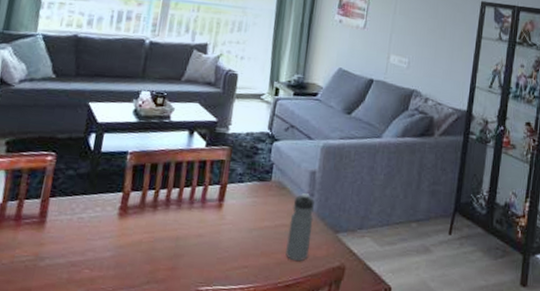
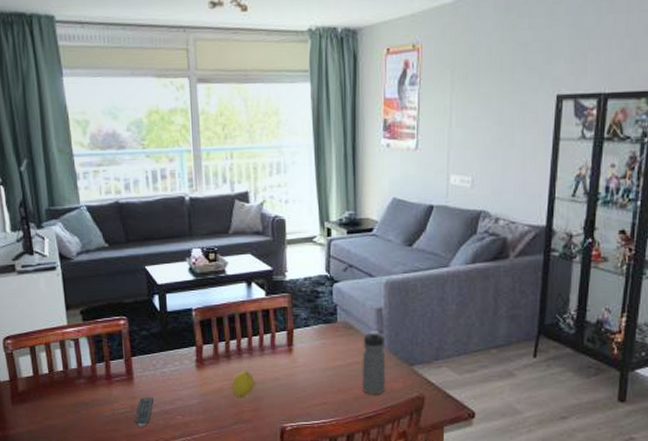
remote control: none [34,244,64,280] -> present [135,397,155,427]
fruit: none [151,223,178,254] -> present [231,370,255,398]

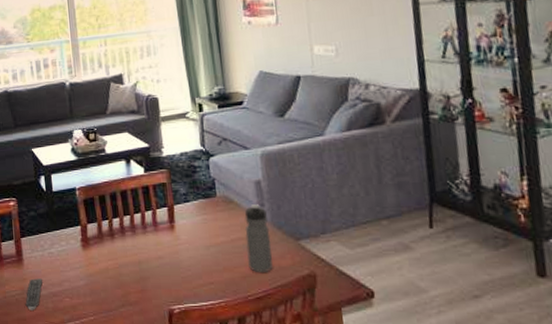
fruit: present [231,370,255,398] -> none [116,248,140,279]

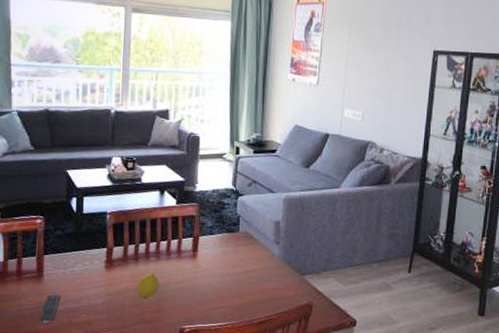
fruit: none [116,248,140,279] -> present [136,272,159,299]
water bottle: present [244,204,273,273] -> none [256,241,281,302]

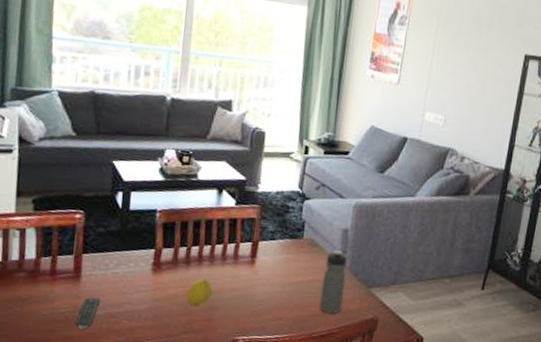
water bottle: none [256,241,281,302] -> present [318,250,347,315]

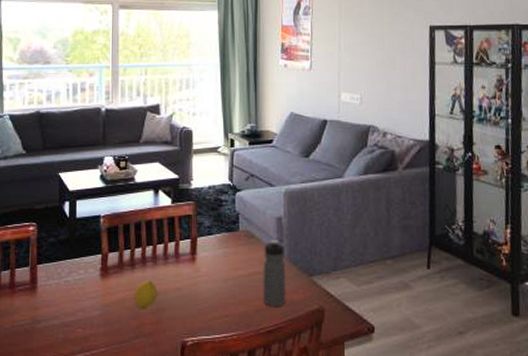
remote control: present [75,297,101,330] -> none [34,307,56,341]

